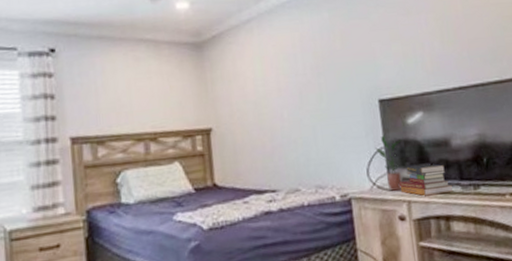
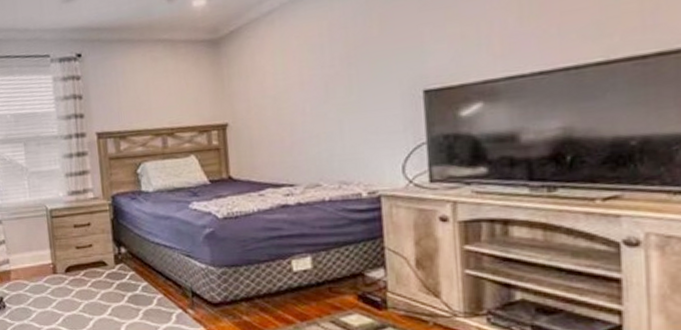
potted plant: present [375,133,403,192] -> none [414,127,452,191]
books: present [399,163,454,196] -> none [443,160,518,197]

